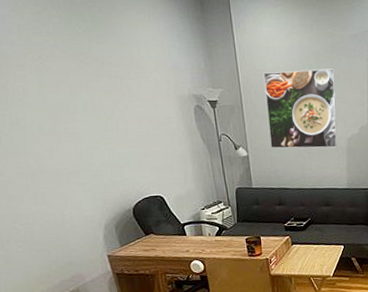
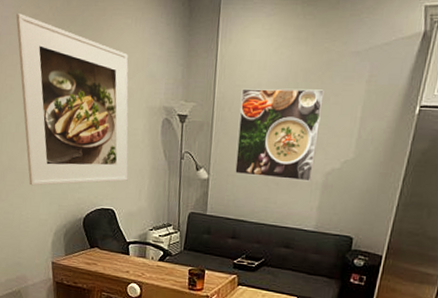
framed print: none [13,12,171,185] -> present [16,14,129,186]

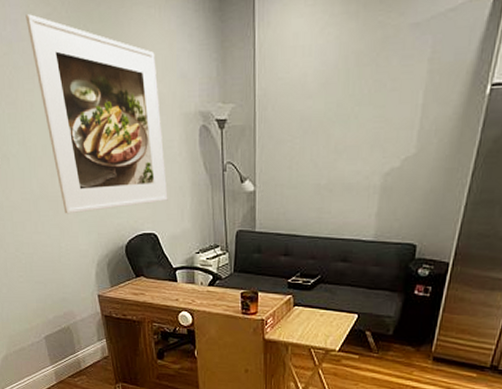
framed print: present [235,88,324,182] -> none [283,74,380,186]

